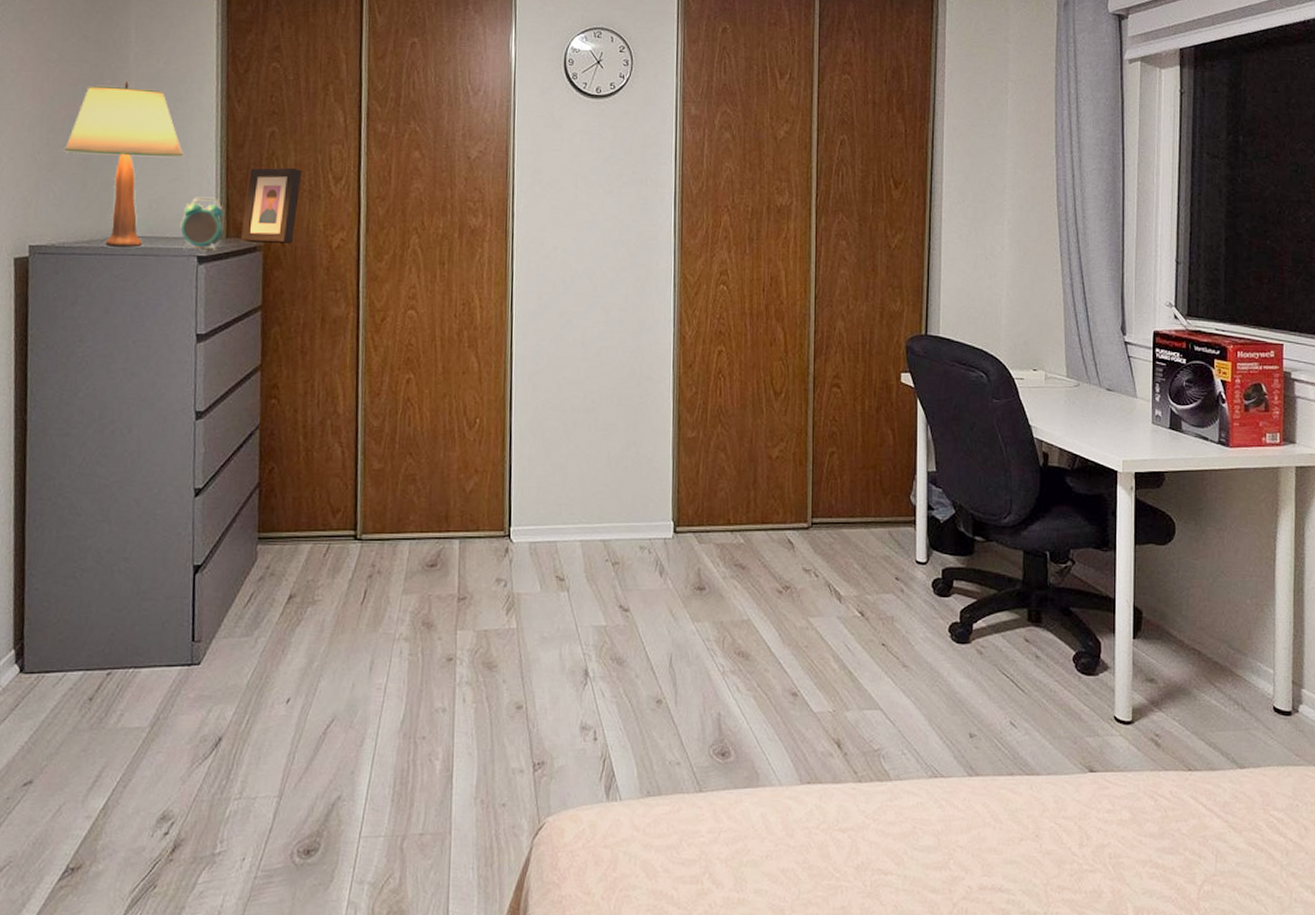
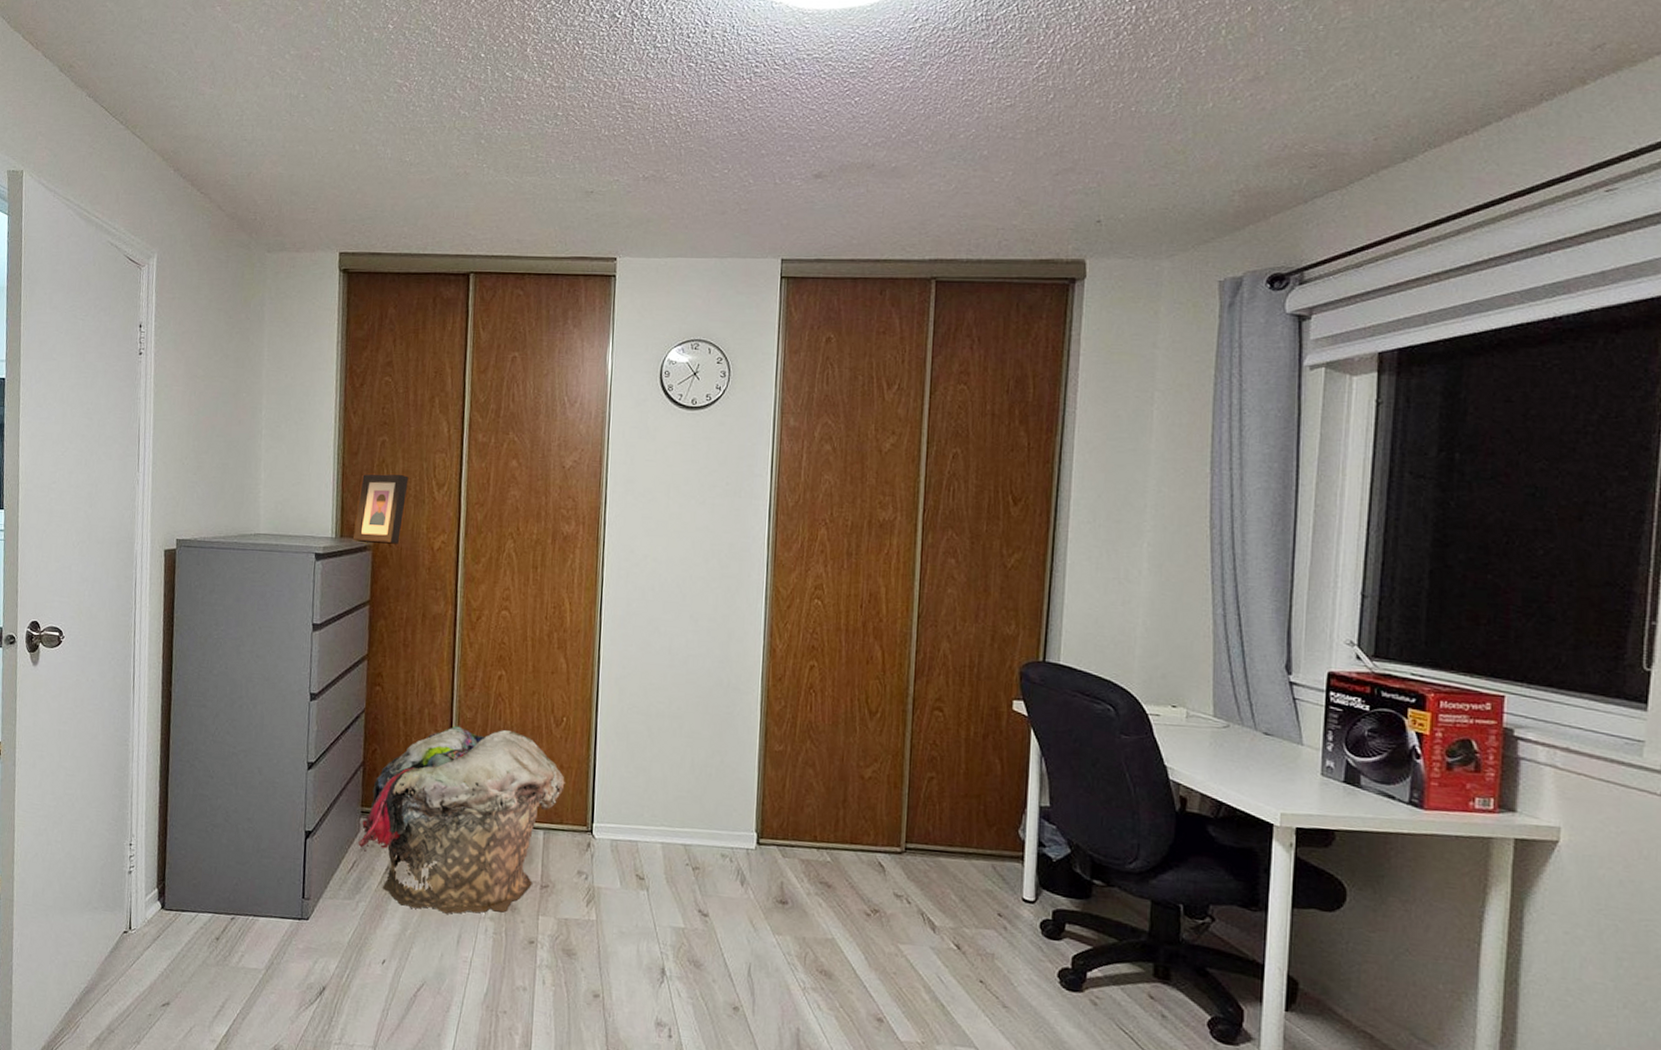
table lamp: present [64,81,183,248] -> none [207,394,305,544]
alarm clock: present [181,198,224,252] -> none [302,500,339,550]
laundry basket: none [255,436,482,640] -> present [358,726,566,914]

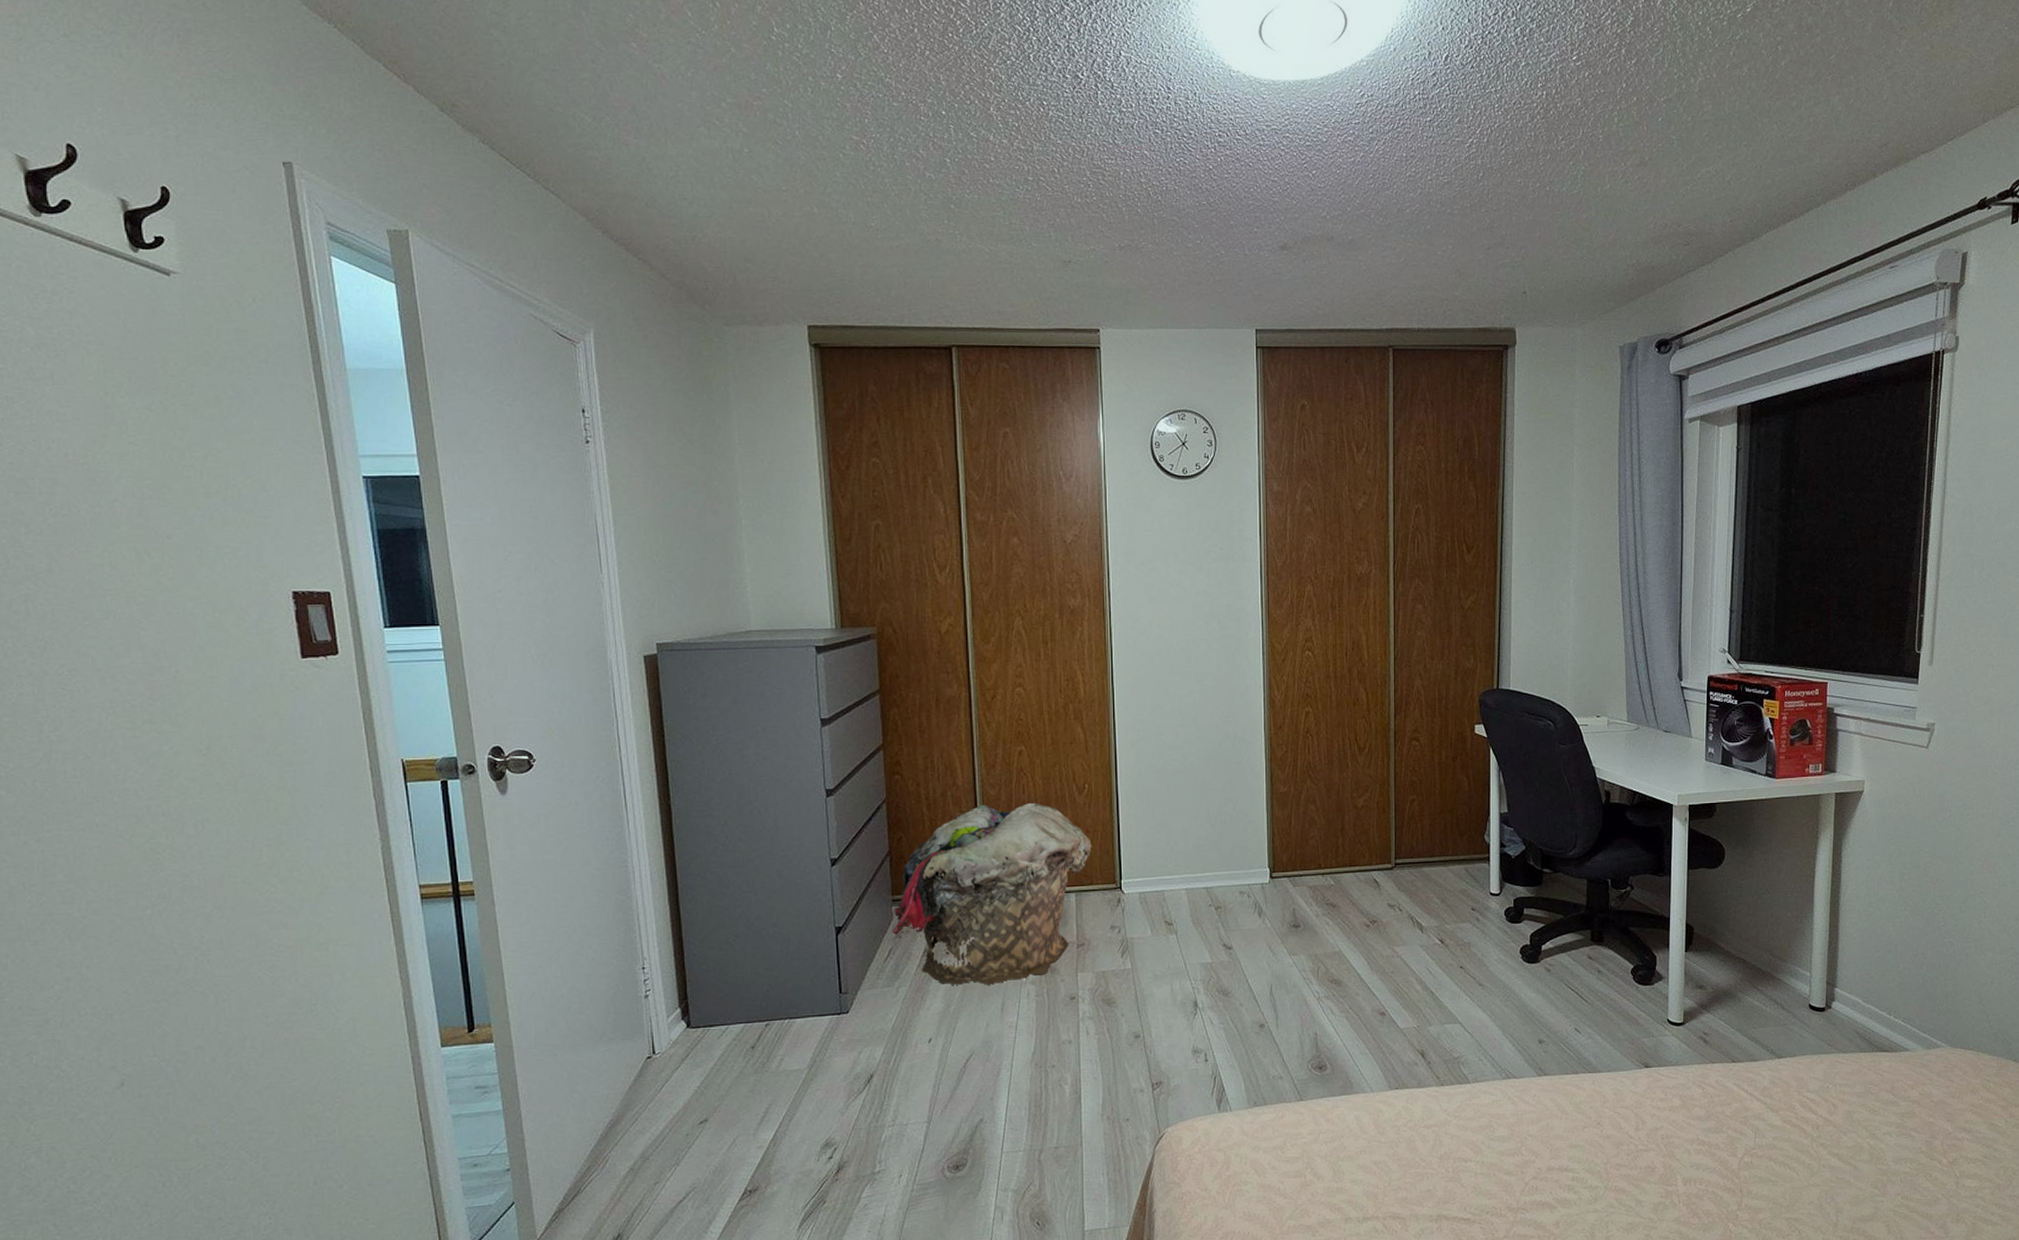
picture frame: present [353,474,409,544] -> none [855,558,908,631]

